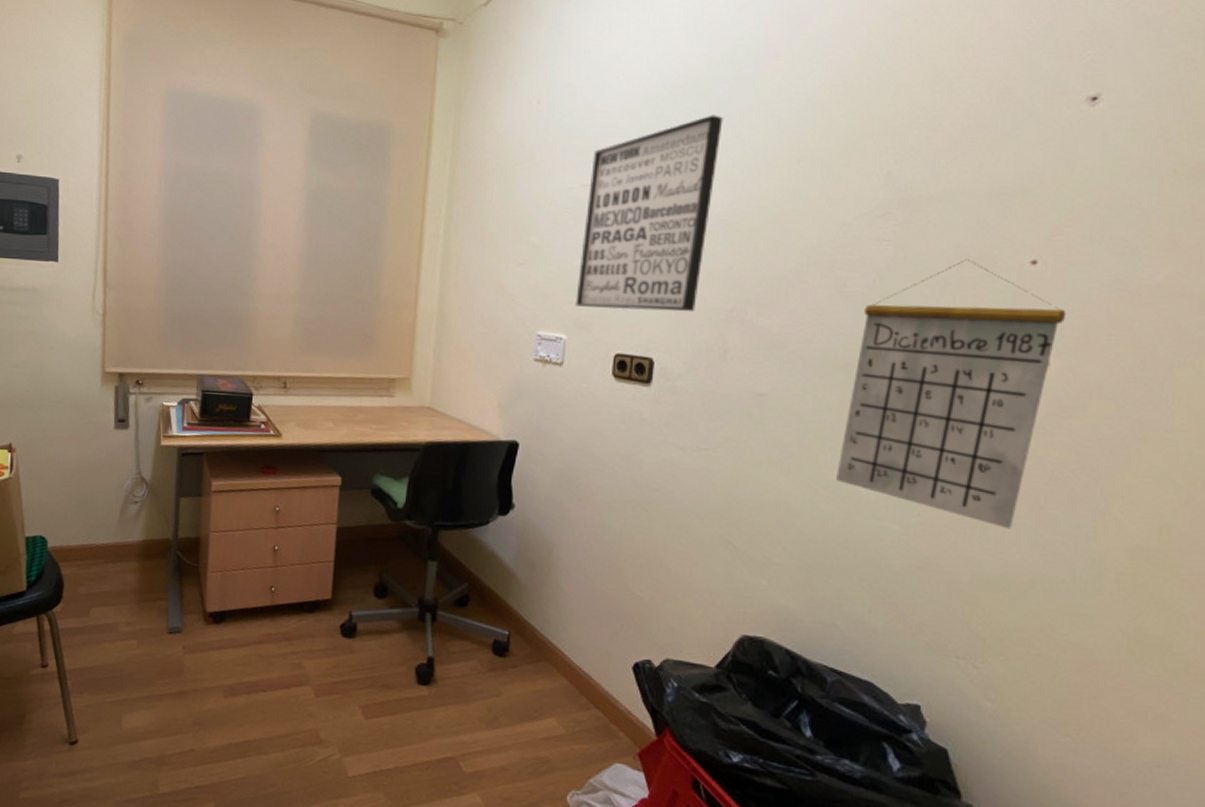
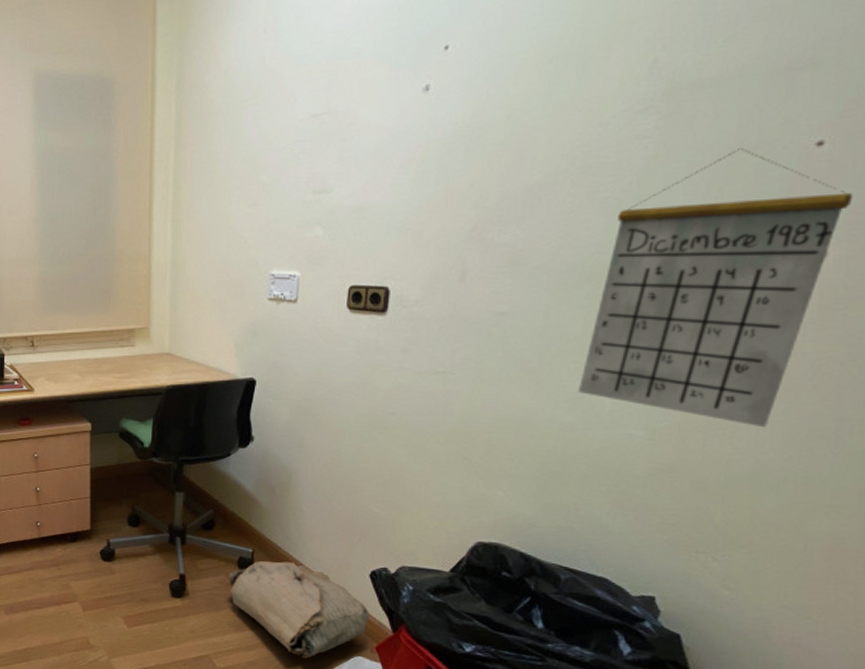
bag: none [481,645,633,765] -> present [228,560,370,658]
wall art: present [575,115,723,312] -> none [308,19,466,242]

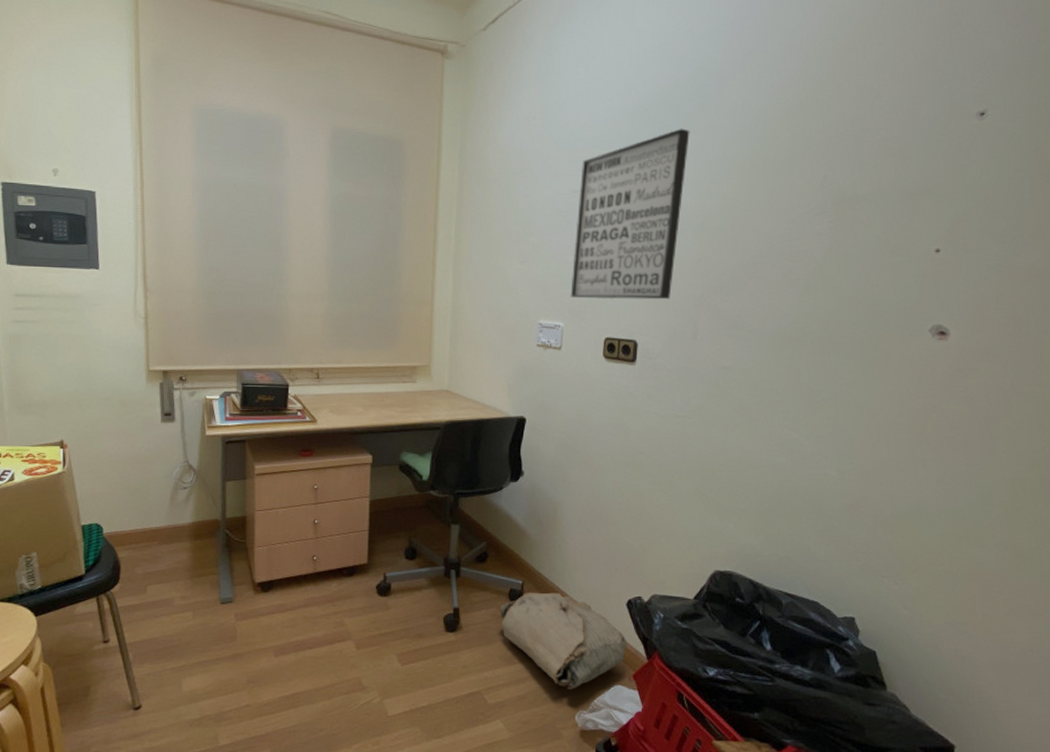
wall art: none [308,19,466,242] -> present [570,128,690,300]
calendar: present [579,148,854,428] -> none [787,249,963,471]

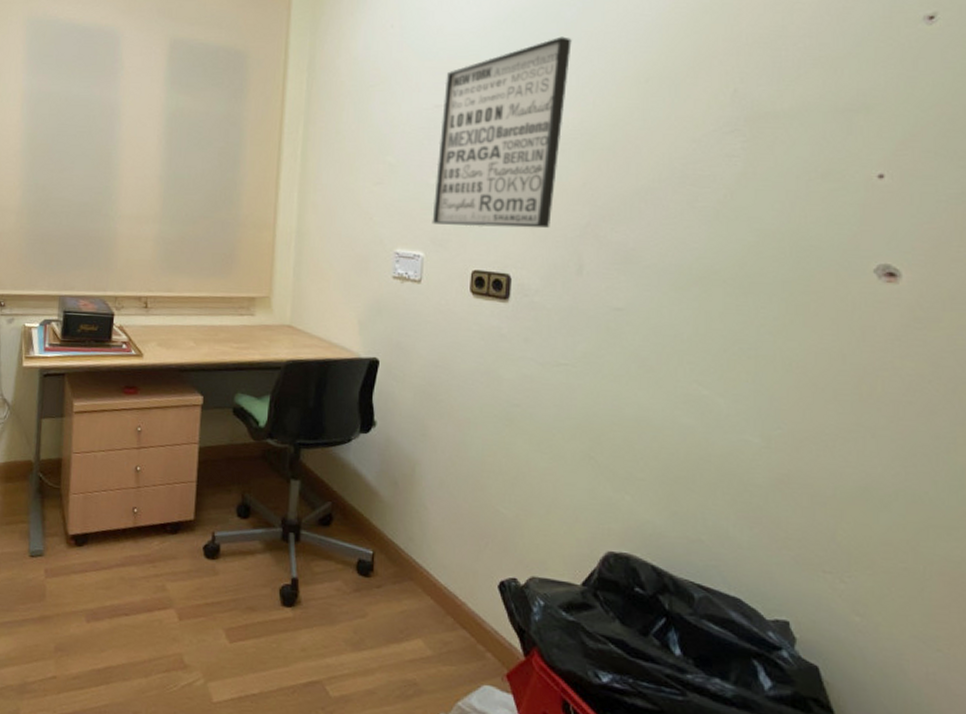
bag: present [499,592,627,690] -> none [345,564,500,687]

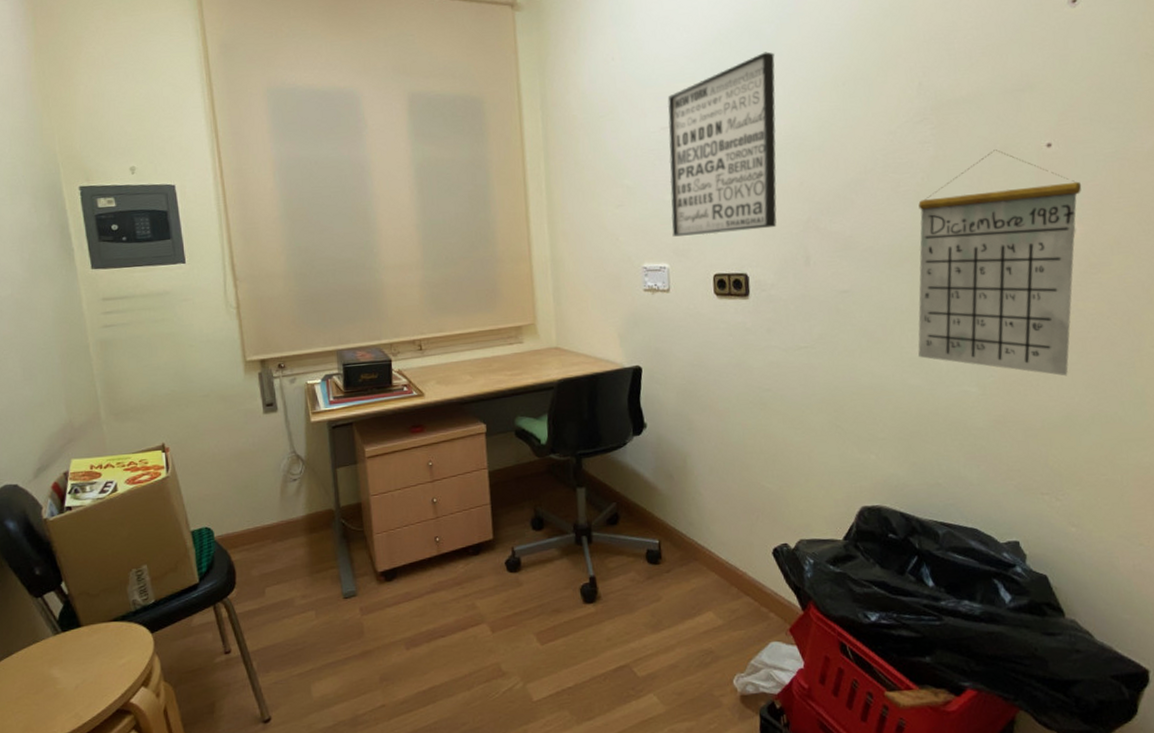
calendar: none [696,174,916,442] -> present [918,149,1082,376]

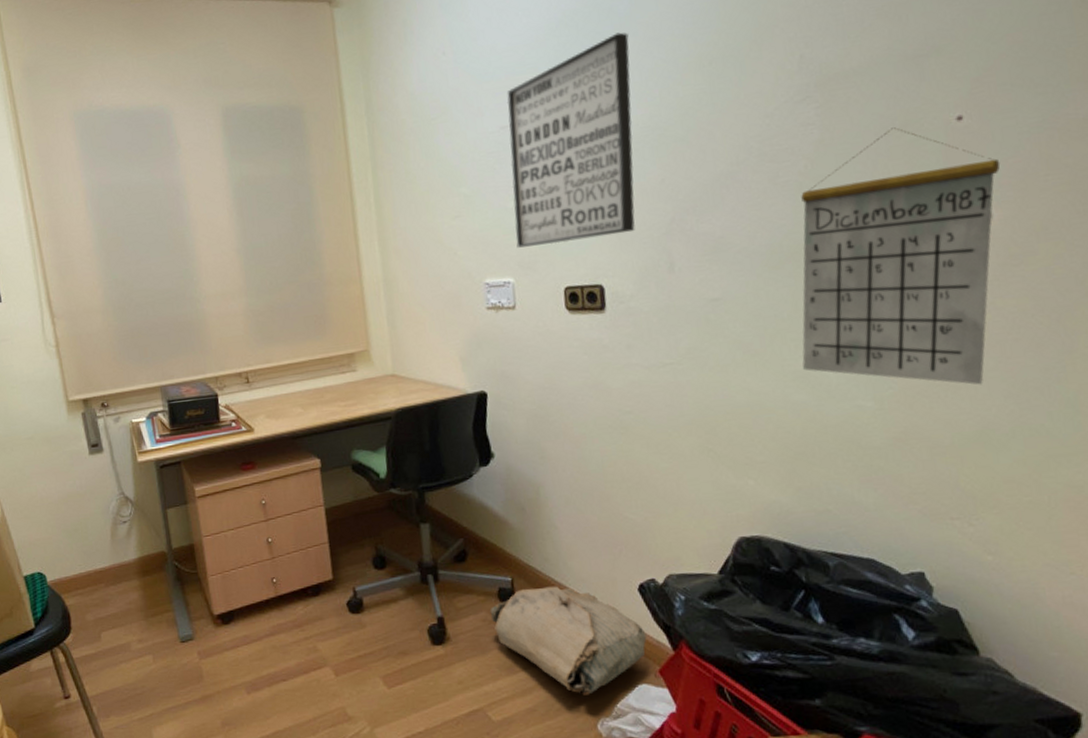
bag: none [638,548,779,652] -> present [489,586,647,695]

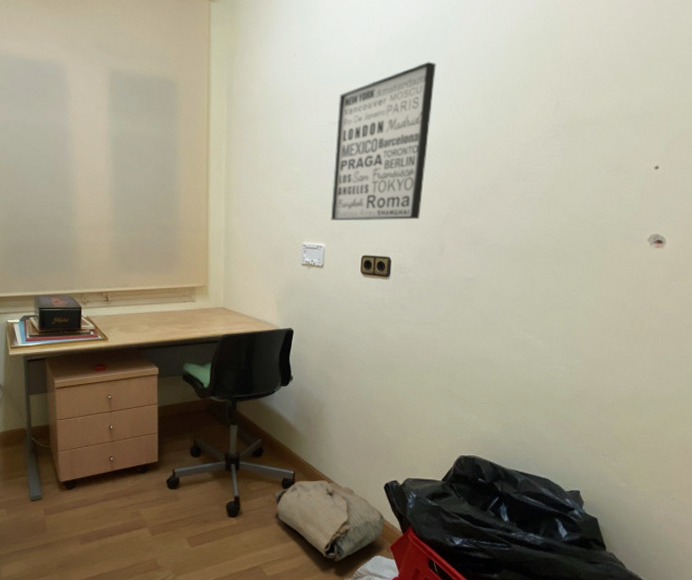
calendar: present [801,127,1001,385] -> none [523,168,678,363]

